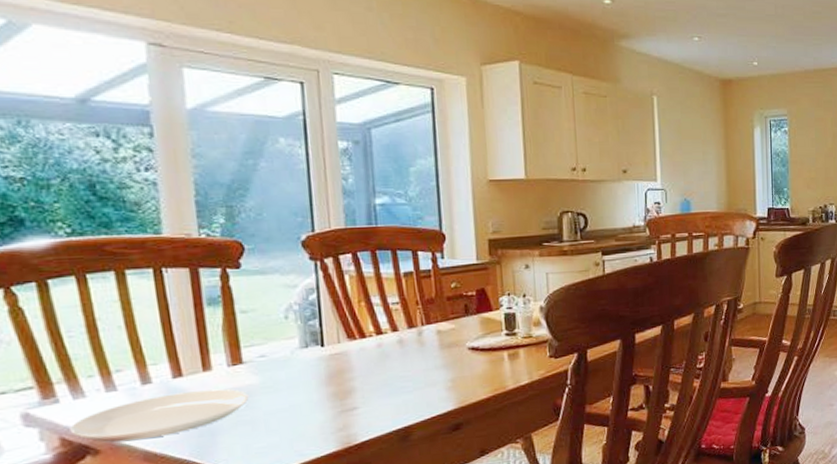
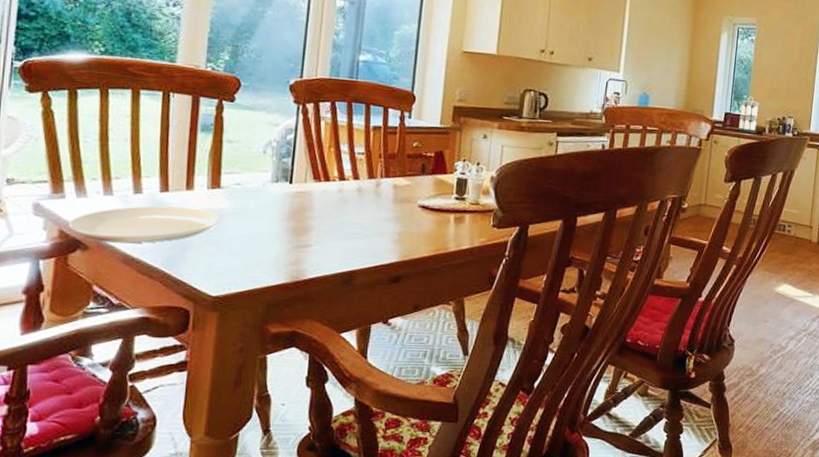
spice rack: none [782,188,801,225] -> present [737,96,760,133]

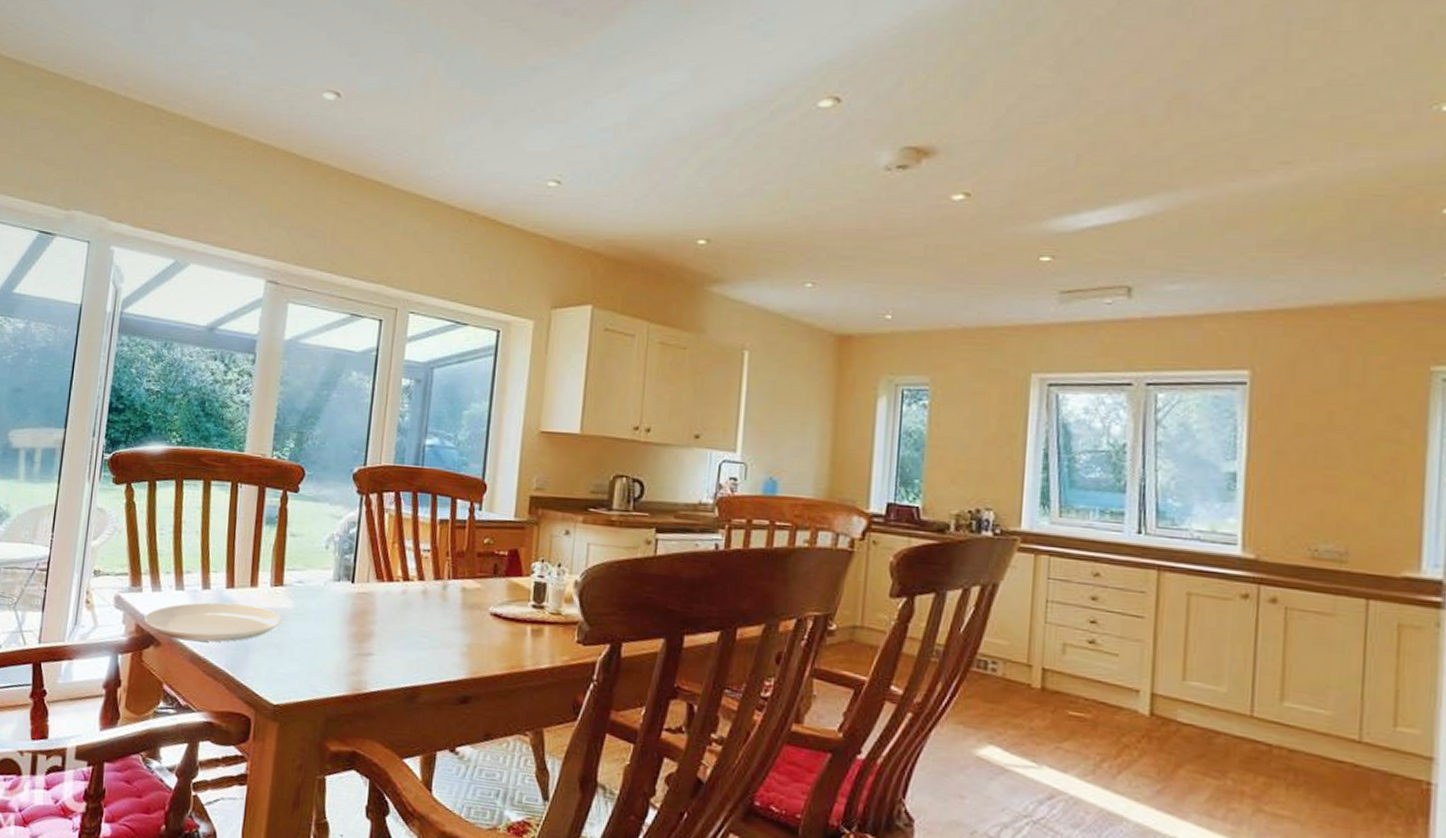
spice rack: present [737,96,760,133] -> none [906,480,940,531]

